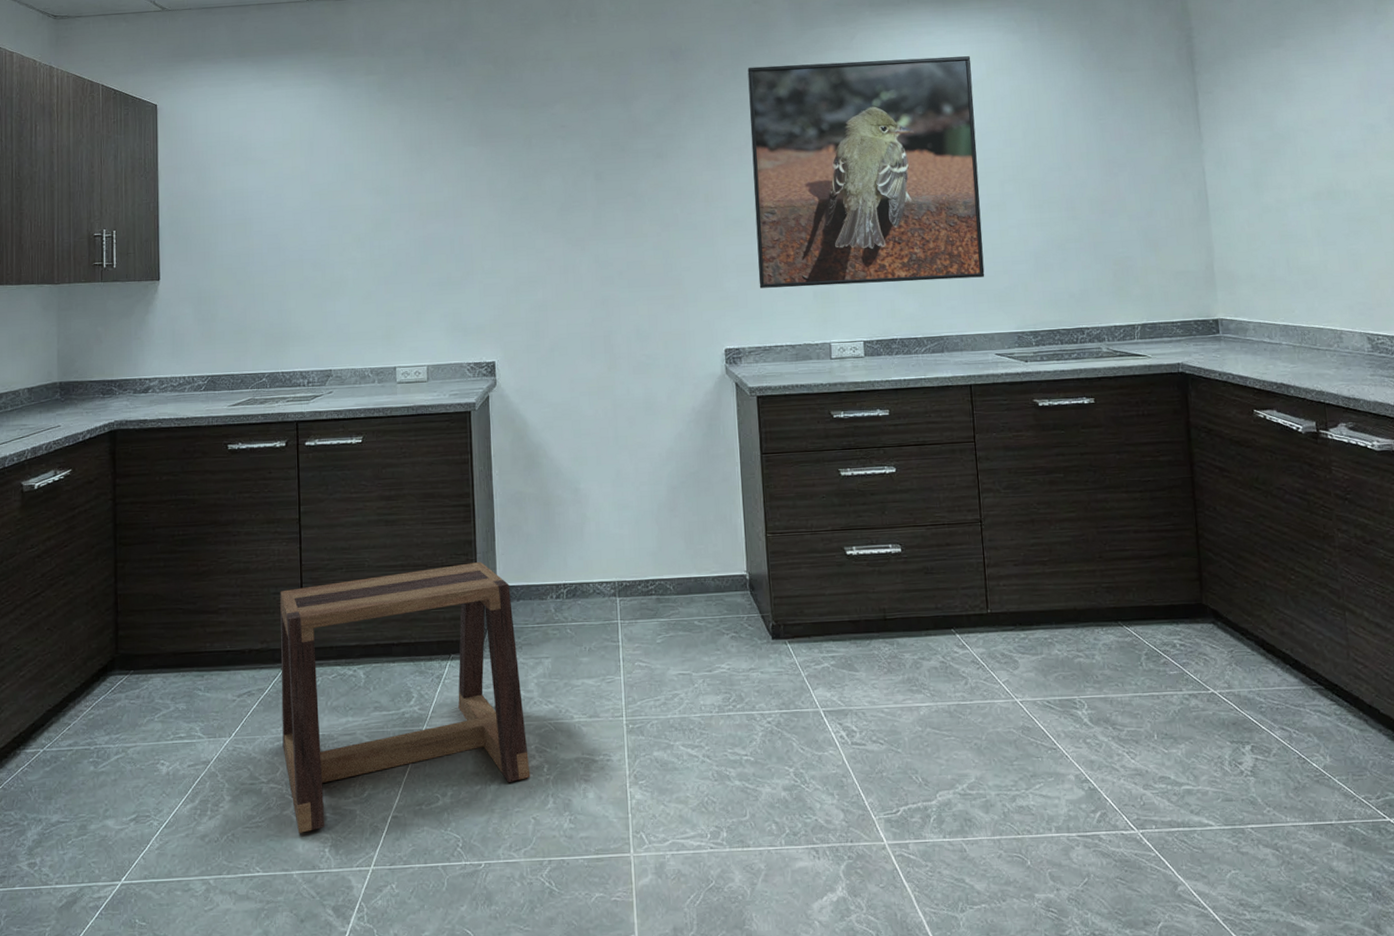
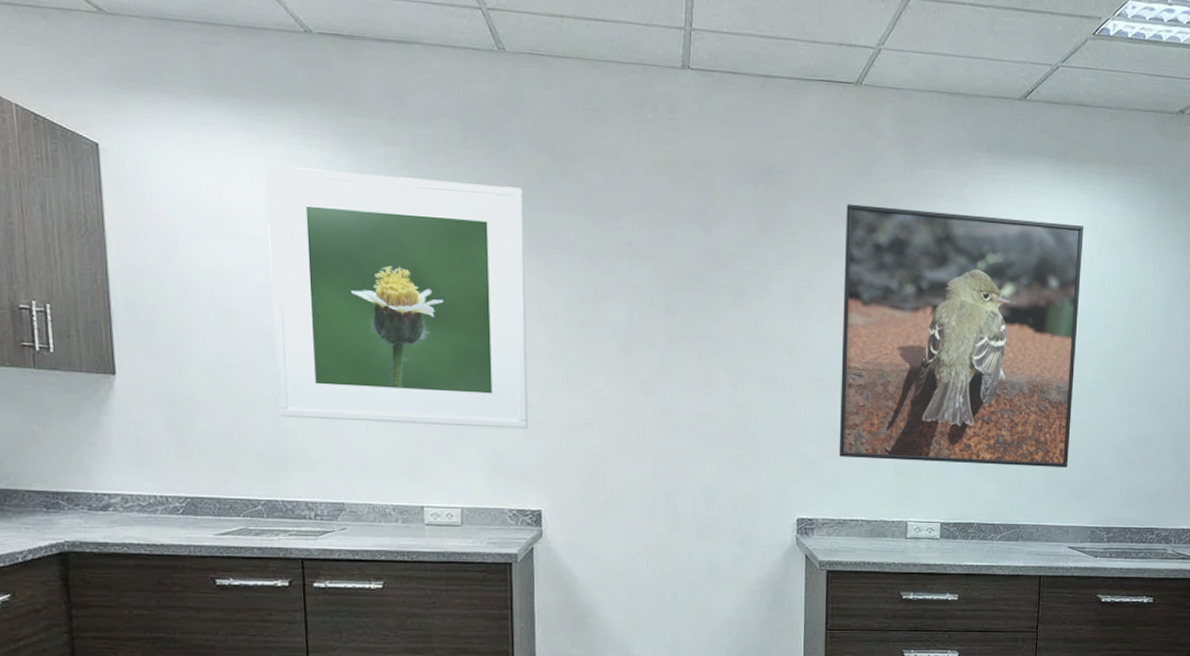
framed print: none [276,93,482,301] -> present [265,165,528,429]

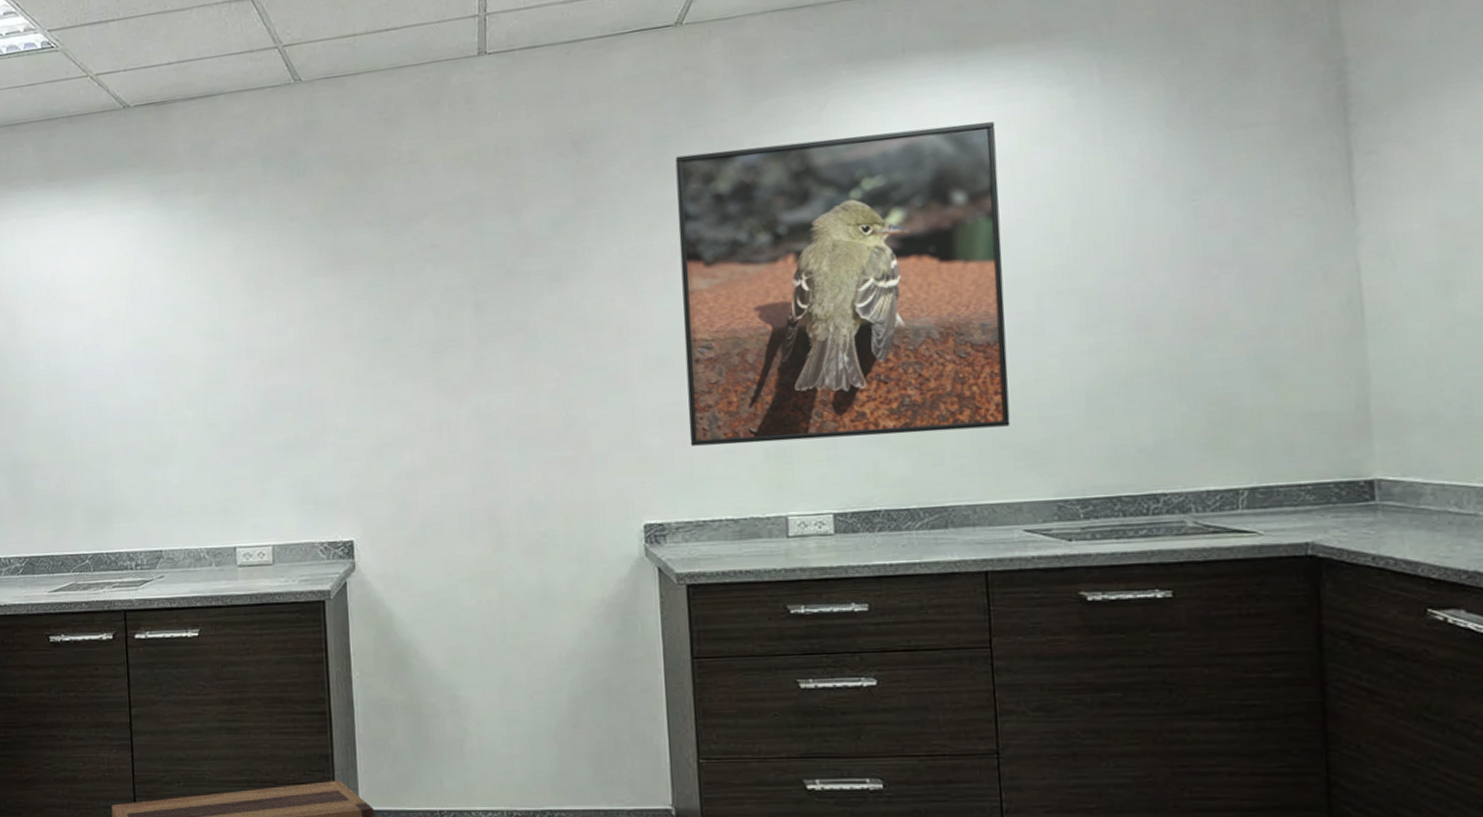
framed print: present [265,165,528,429] -> none [91,210,337,470]

